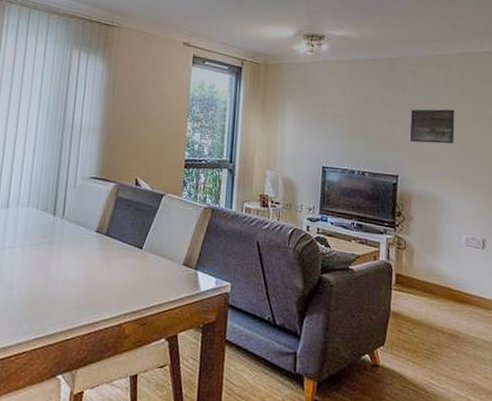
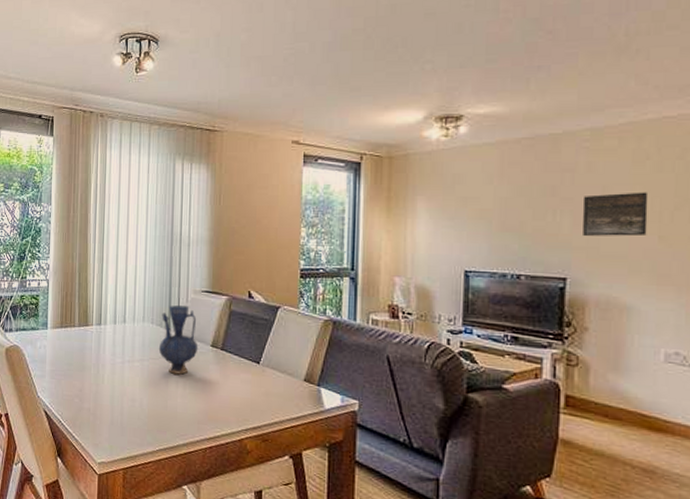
vase: none [41,190,83,260] -> present [158,304,199,375]

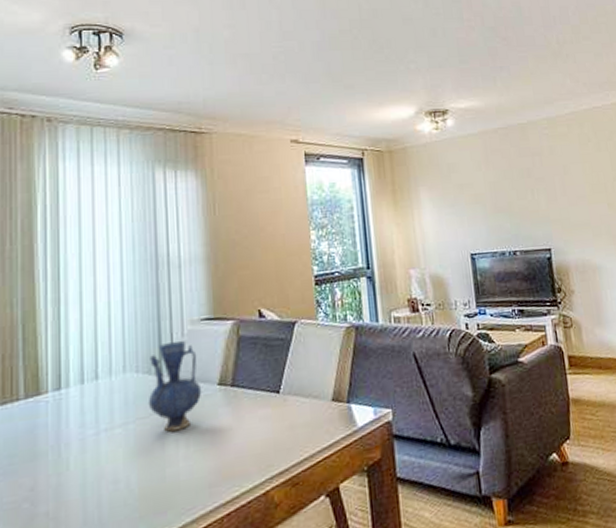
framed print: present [582,192,649,237] -> none [551,168,600,209]

